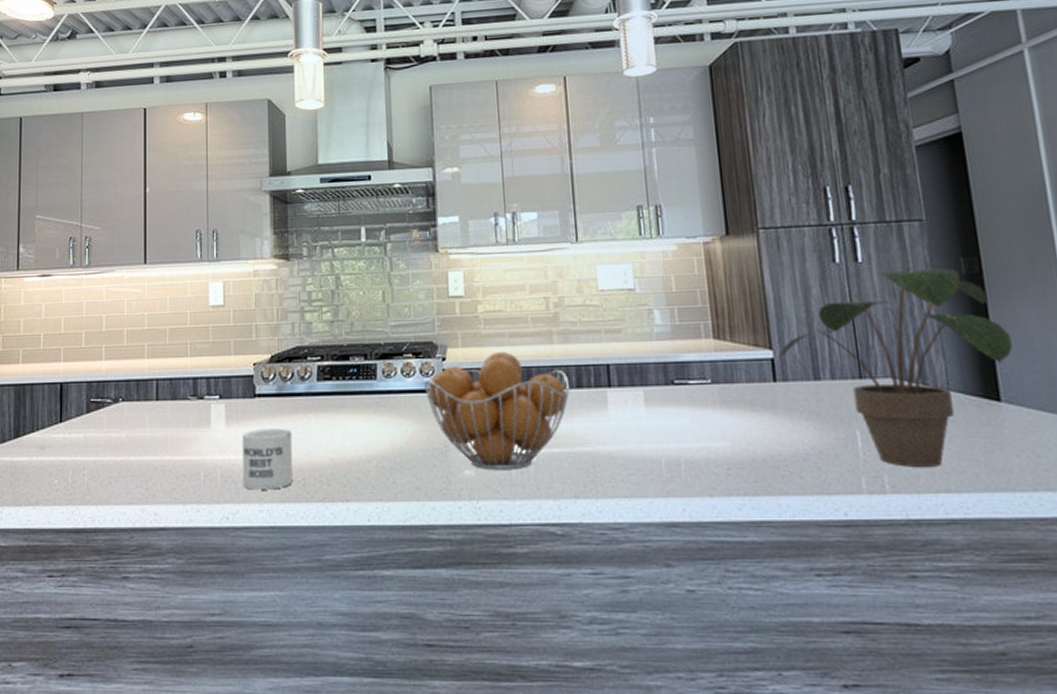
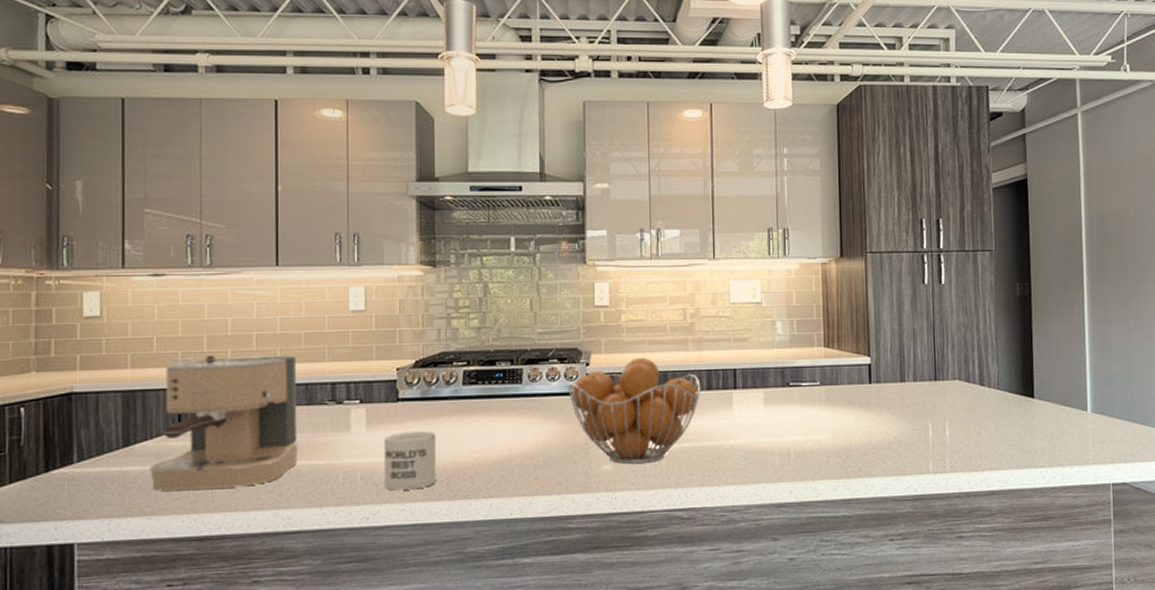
coffee maker: none [34,348,164,481] -> present [148,353,299,491]
potted plant: present [780,267,1013,467] -> none [876,289,1046,451]

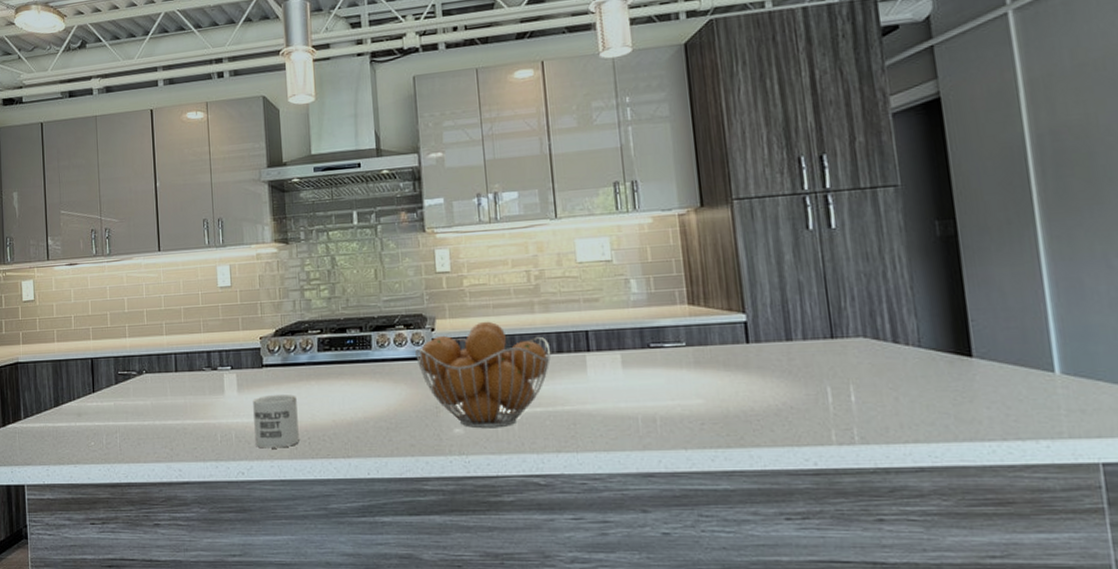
coffee maker: present [148,353,299,491] -> none [73,326,184,444]

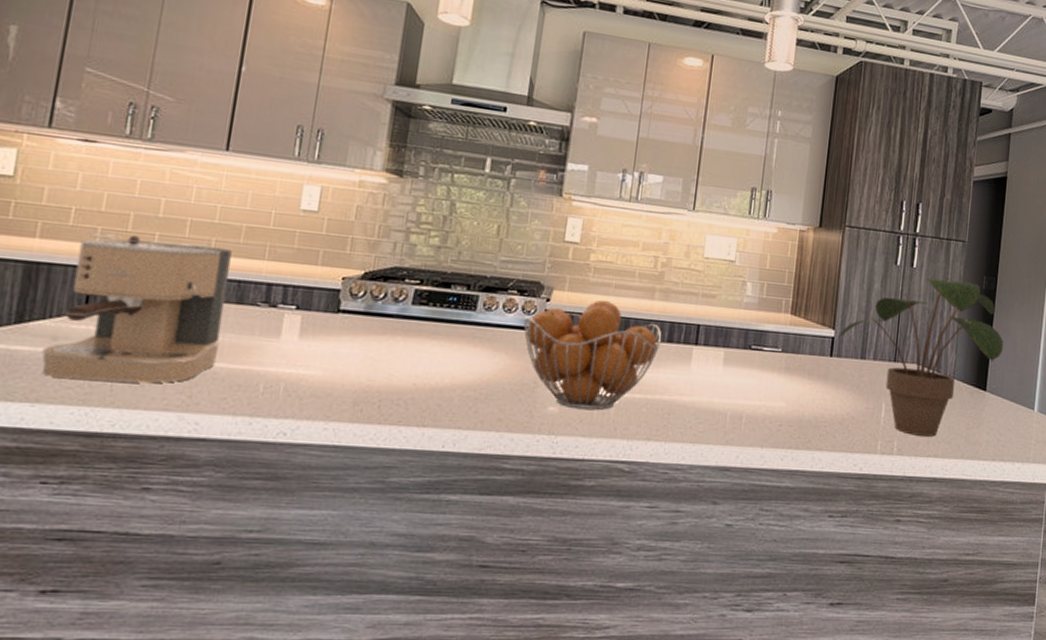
coffee maker: none [73,326,184,444] -> present [41,233,232,384]
mug: present [253,395,299,449] -> none [309,346,375,409]
potted plant: none [753,231,986,420] -> present [840,277,1004,437]

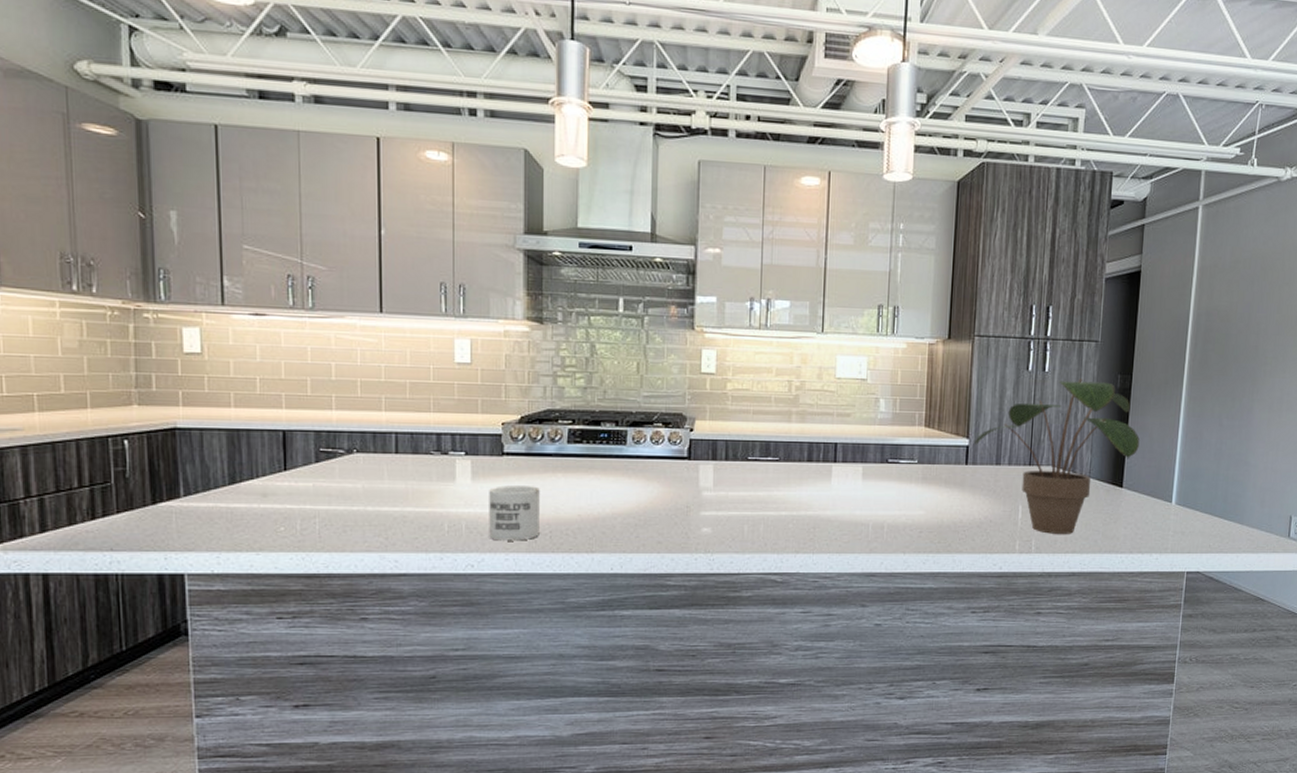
coffee maker: present [41,233,232,384] -> none [255,398,405,529]
mug: none [309,346,375,409] -> present [489,486,540,541]
fruit basket: present [524,300,662,411] -> none [672,426,802,529]

